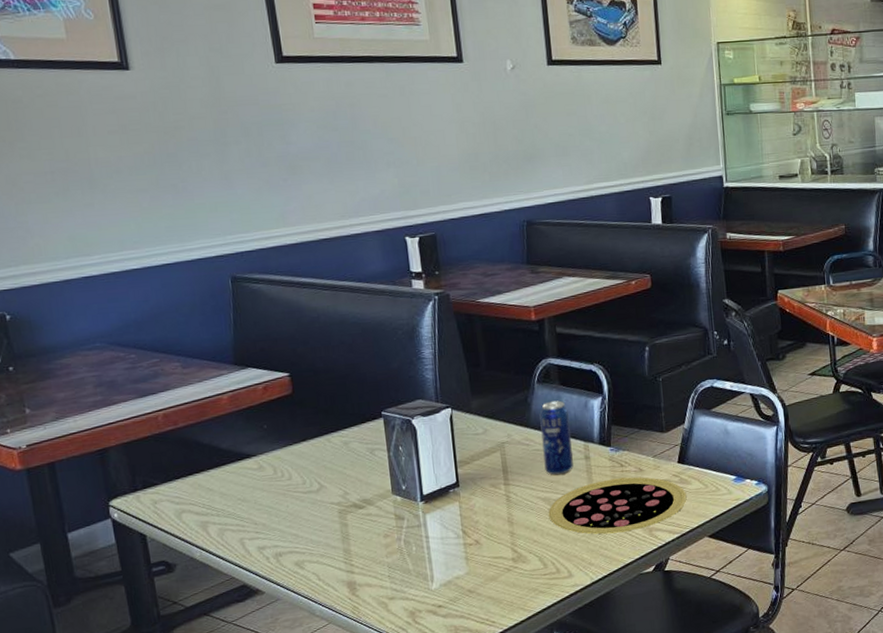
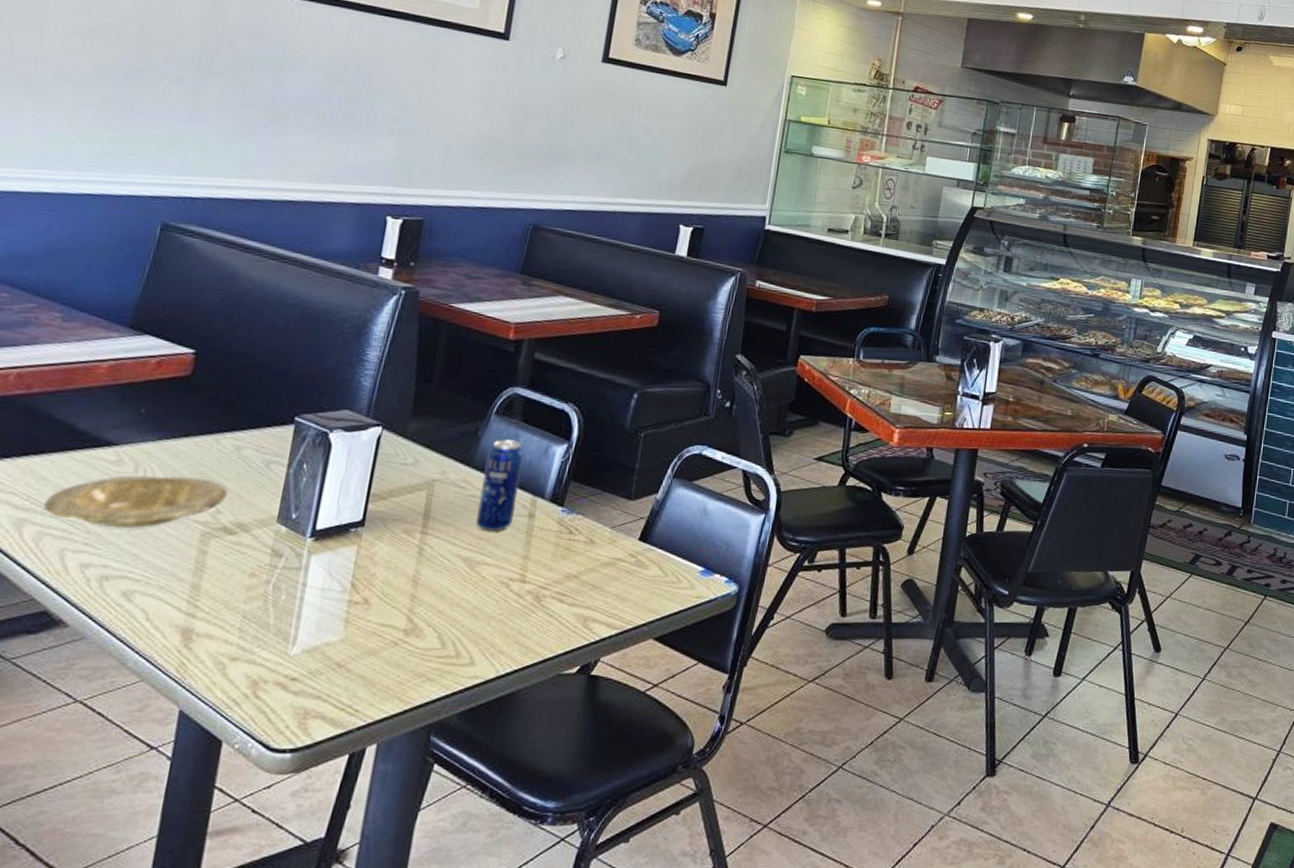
plate: none [216,470,349,518] -> present [43,475,228,529]
pizza: present [548,477,687,534] -> none [464,547,640,617]

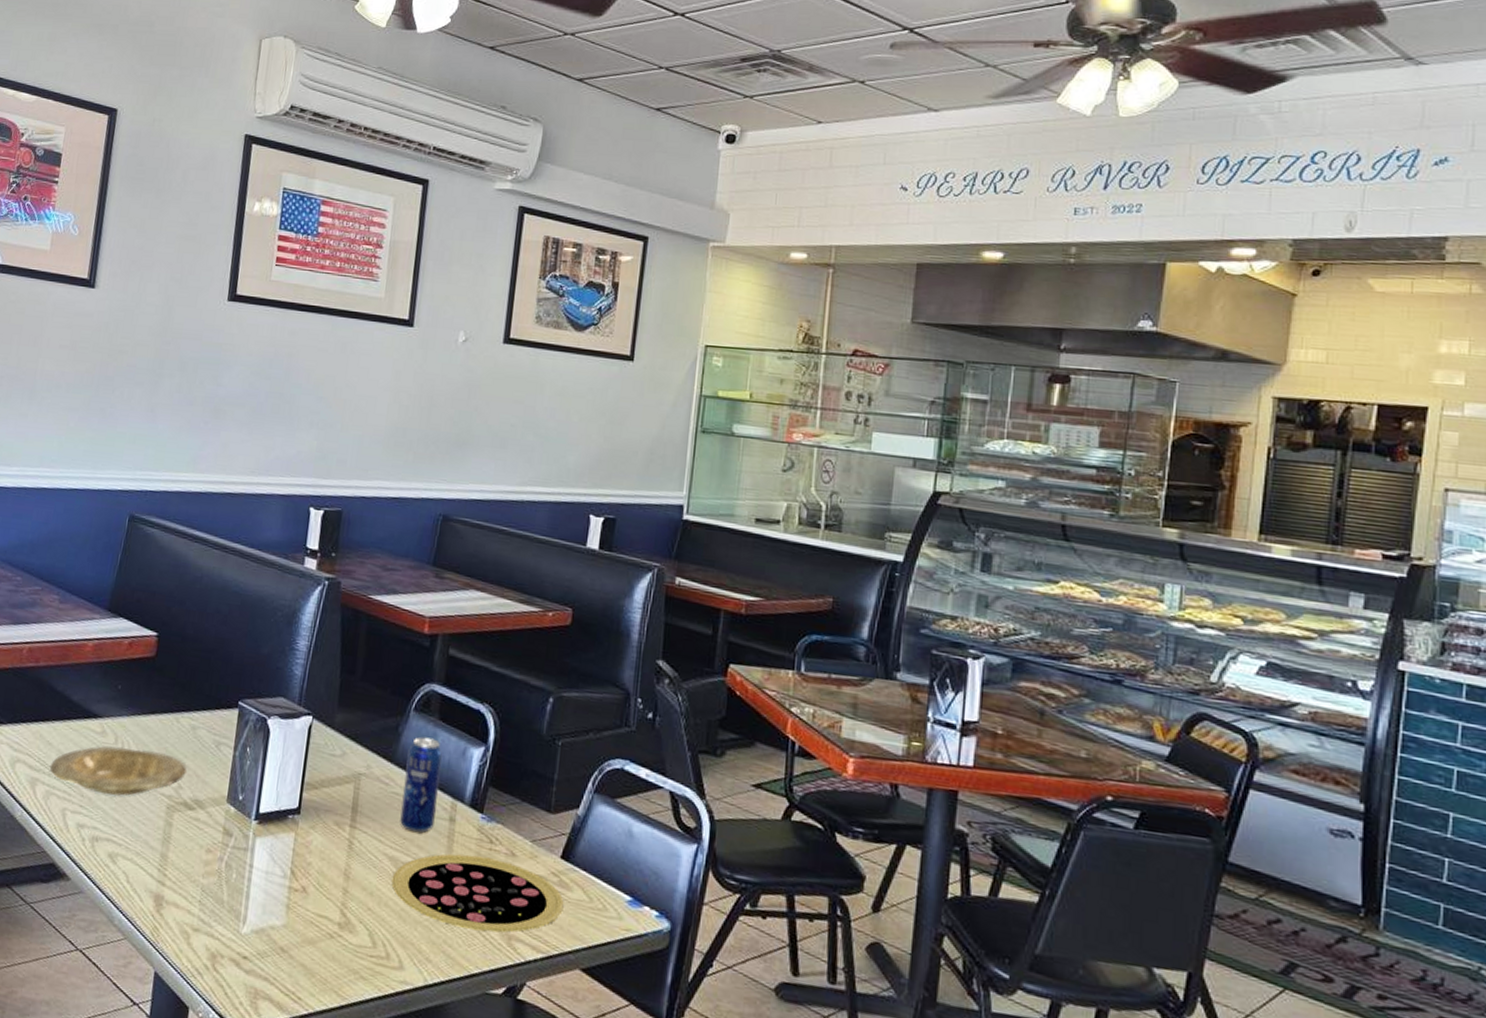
pizza: none [464,547,640,617] -> present [391,854,564,933]

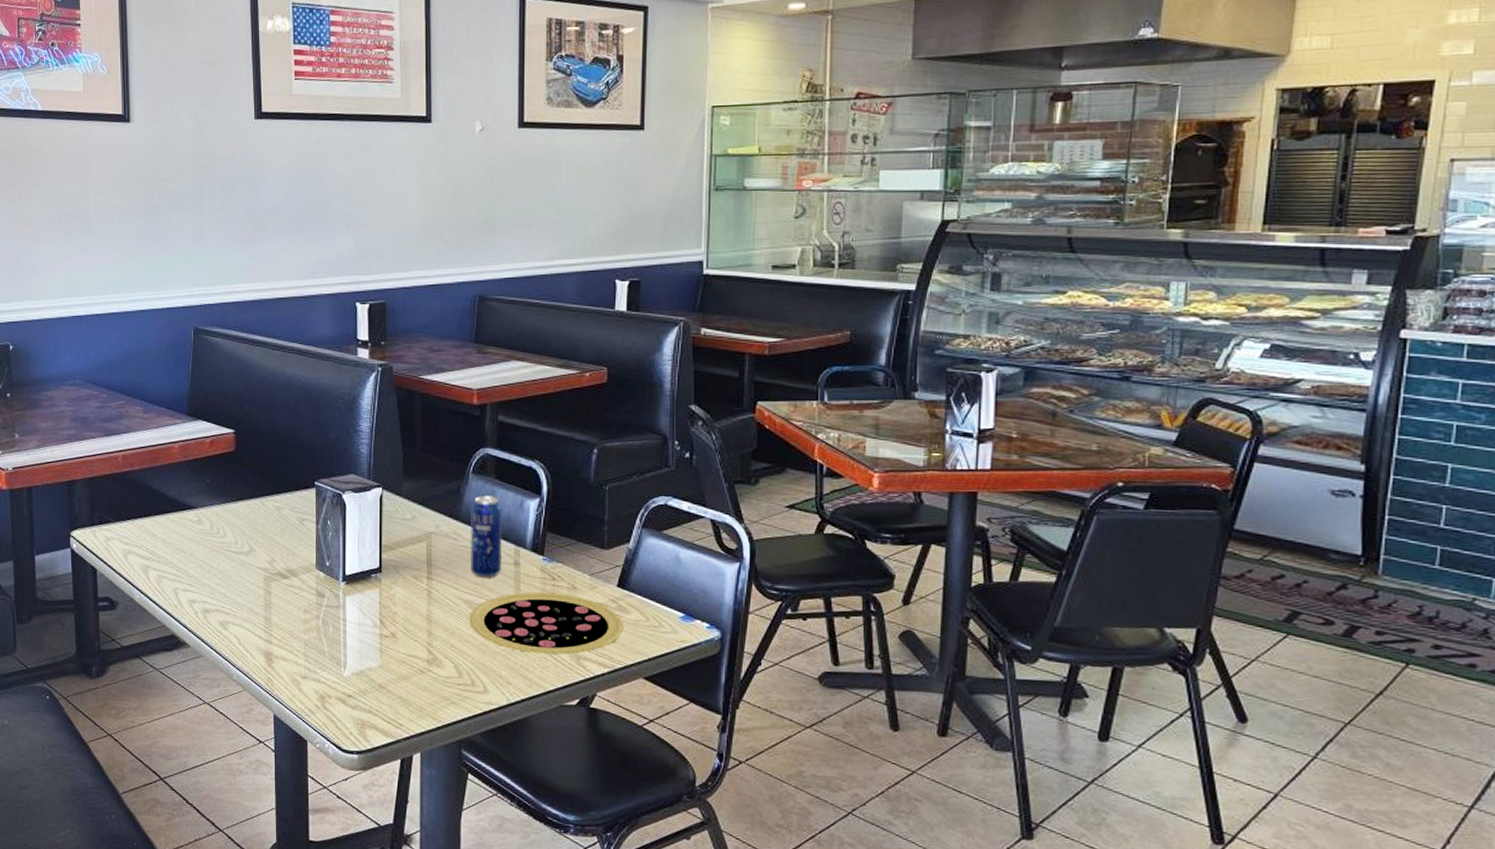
plate: present [49,746,187,796] -> none [157,532,277,573]

